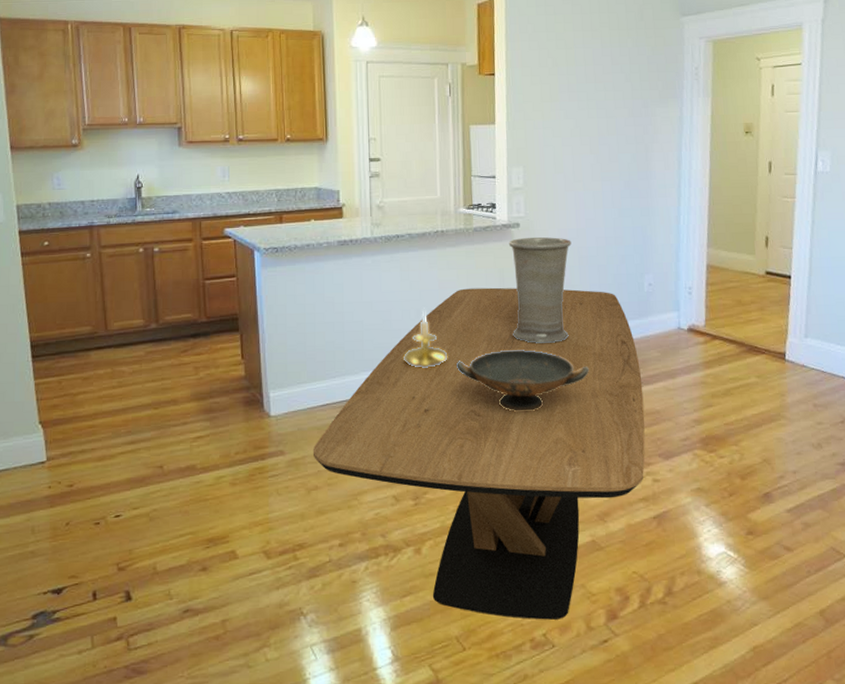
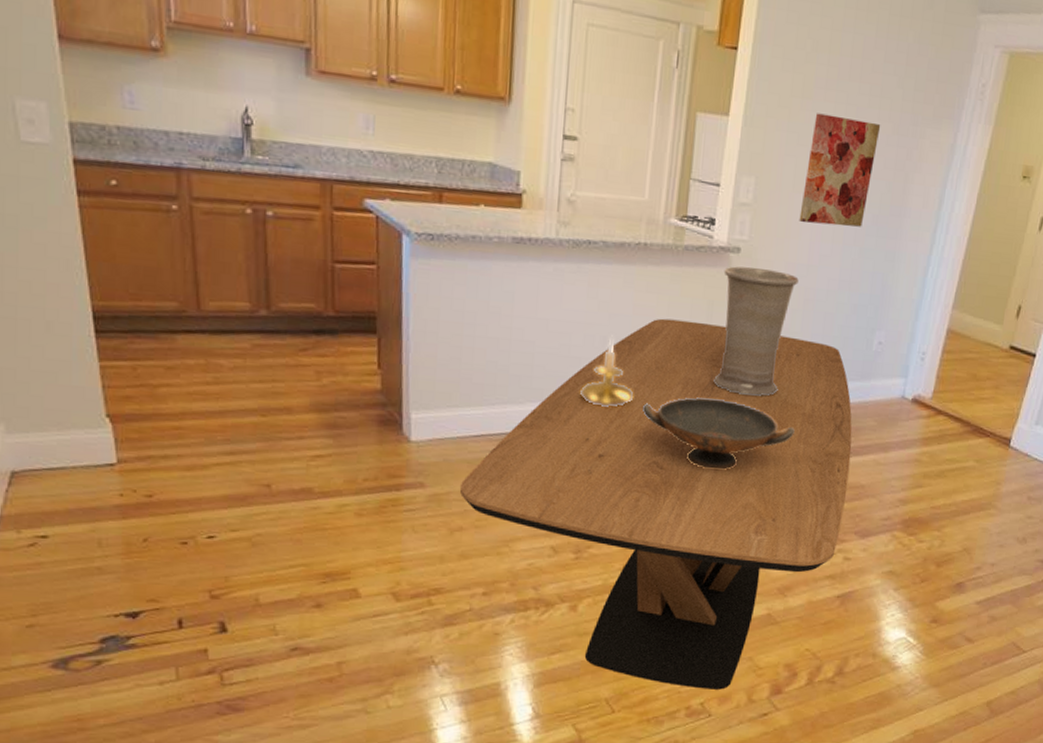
wall art: none [563,110,618,196] -> present [799,113,881,227]

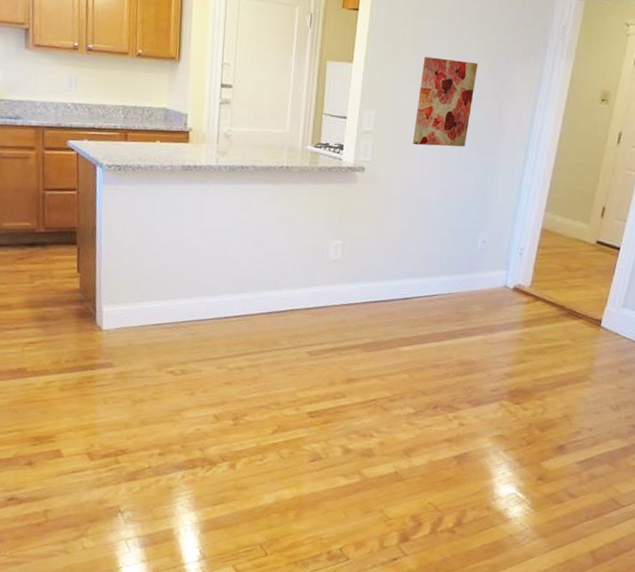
dining table: present [459,318,852,690] -> none [140,226,463,537]
candle holder: present [579,335,634,408] -> none [235,241,280,300]
decorative bowl: present [642,397,795,471] -> none [286,290,414,351]
vase: present [713,266,799,397] -> none [345,182,414,288]

